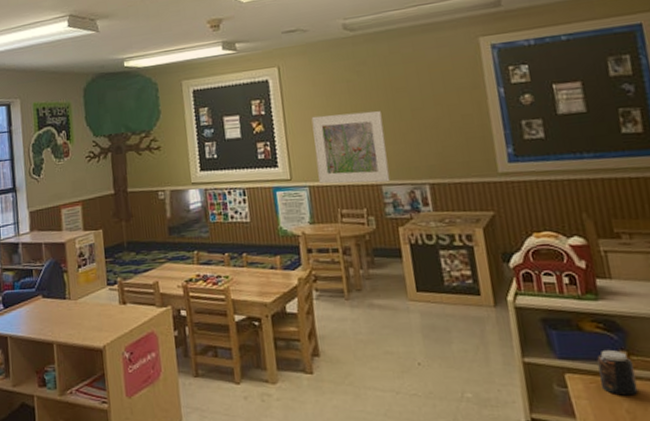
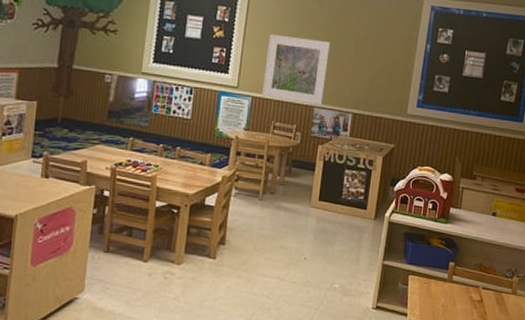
jar: present [597,349,639,396] -> none [430,260,456,294]

